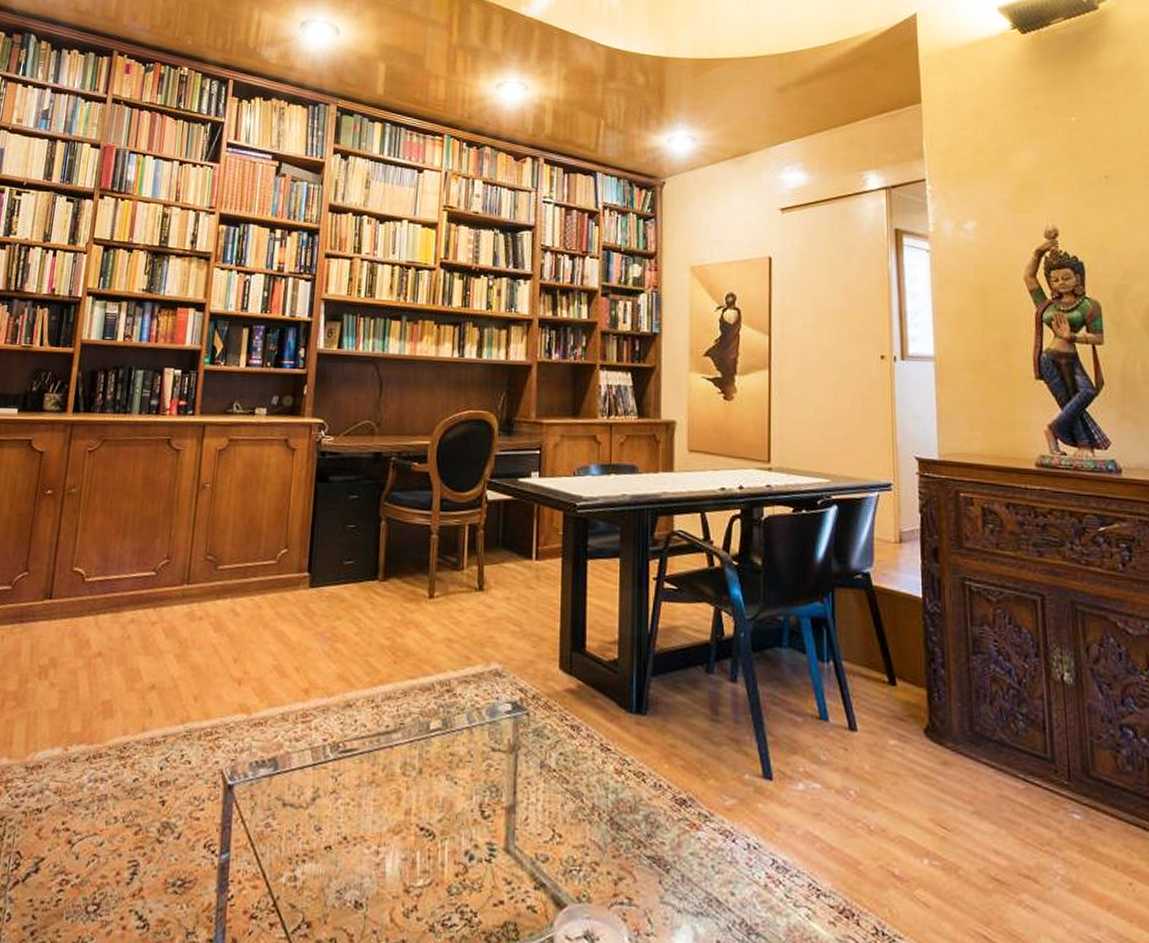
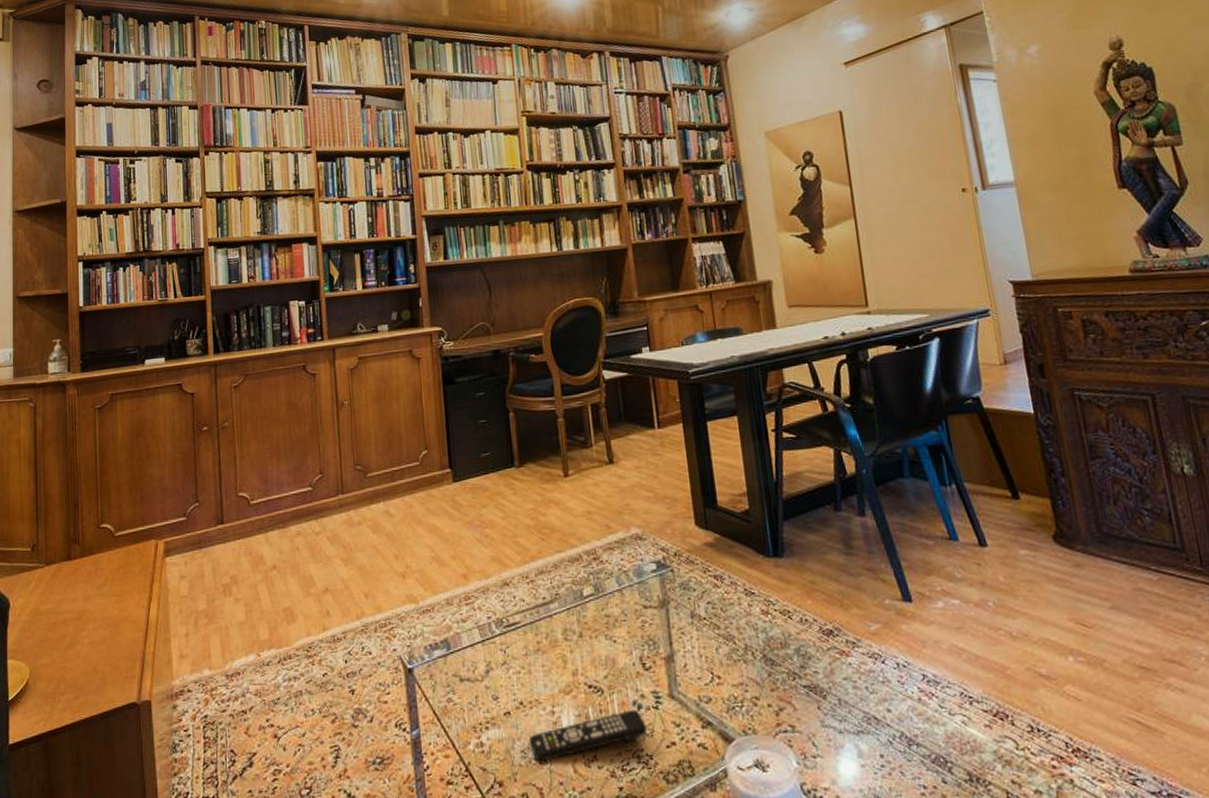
remote control: none [348,859,476,905] -> present [530,709,647,760]

